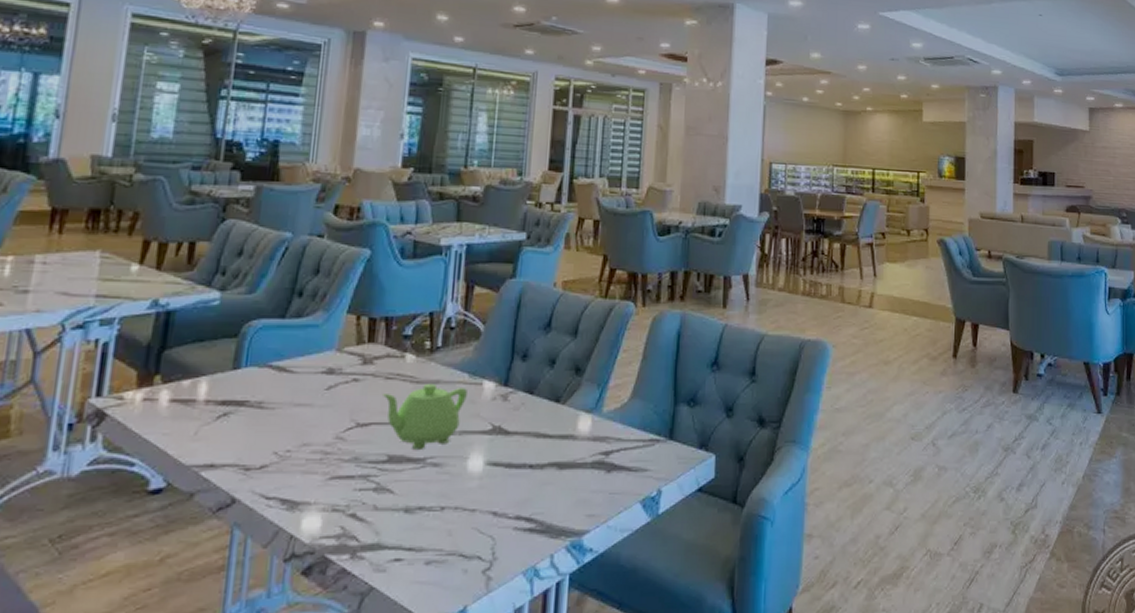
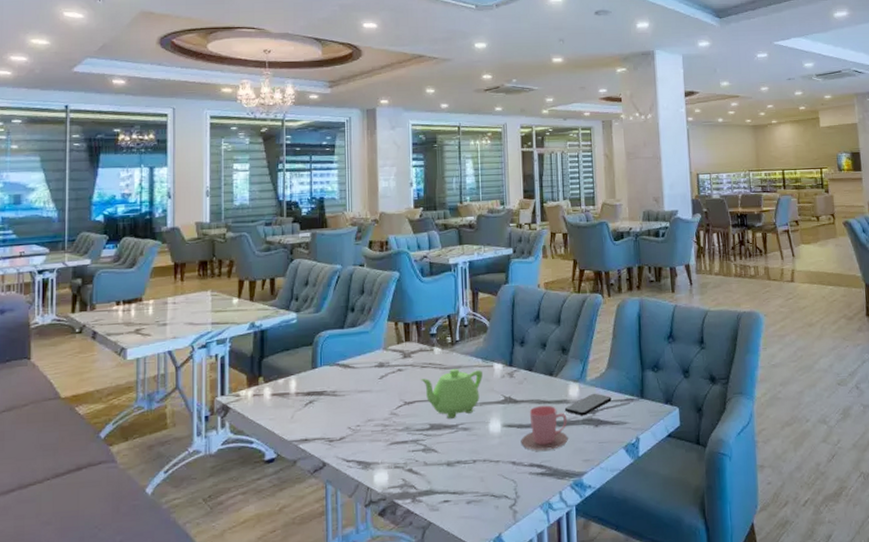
cup: none [507,440,572,499] -> present [521,405,568,451]
smartphone: none [569,428,632,458] -> present [564,393,612,416]

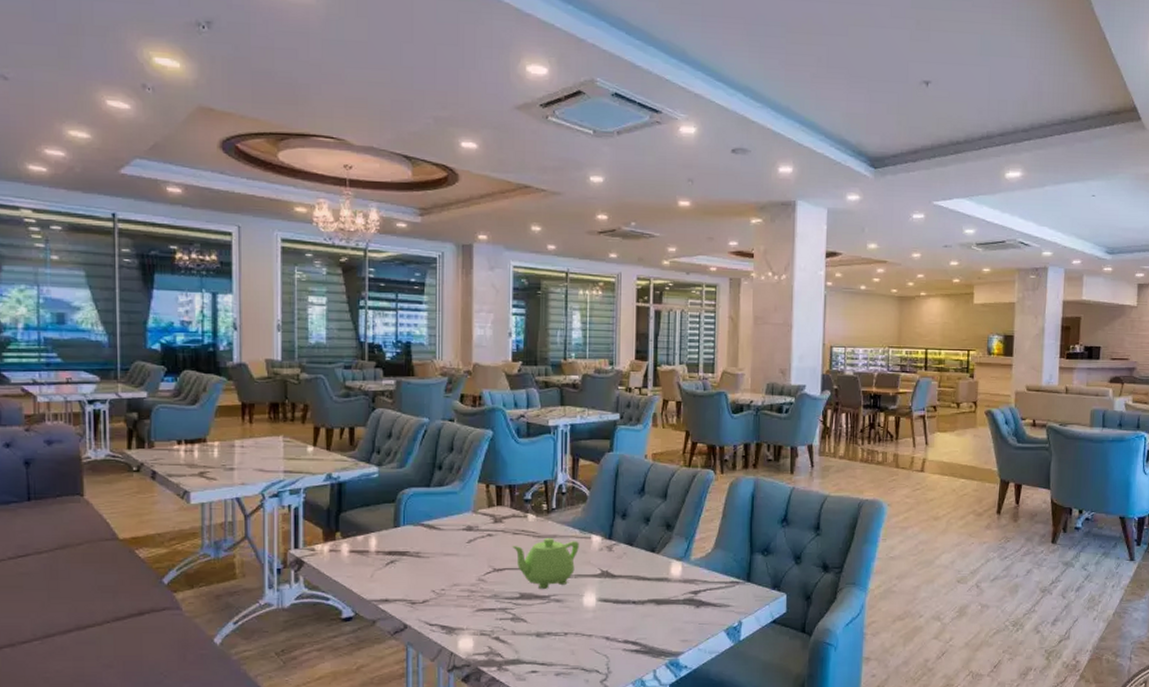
cup: present [521,405,568,451] -> none [616,582,667,628]
smartphone: present [564,393,612,416] -> none [664,573,716,596]

